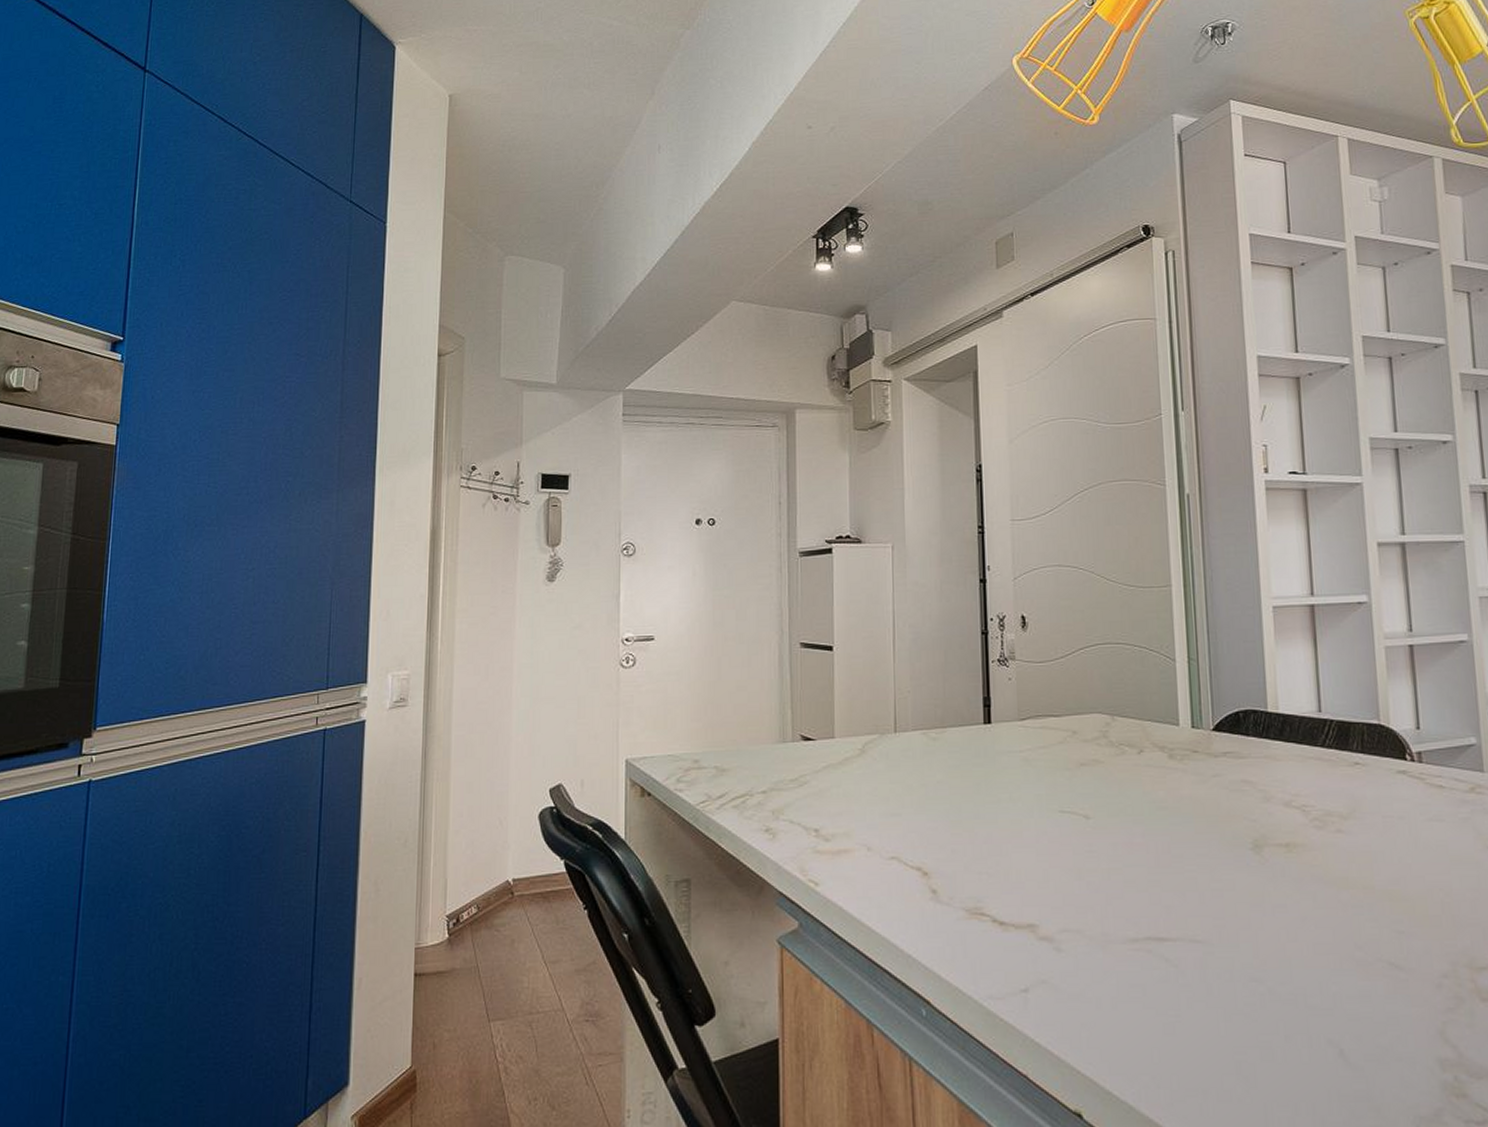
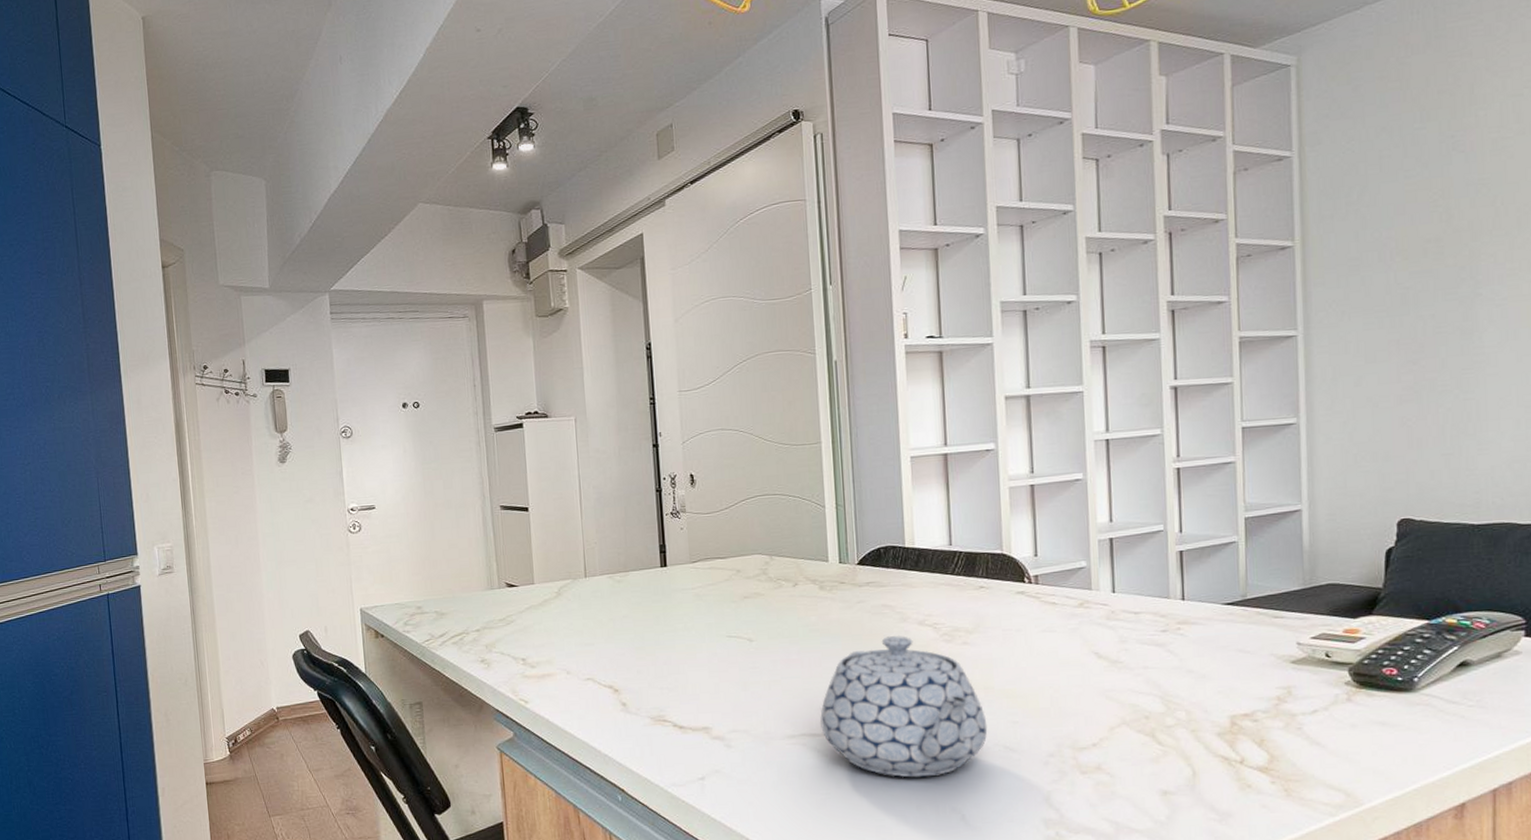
teapot: none [1169,819,1369,999] -> present [820,636,988,778]

